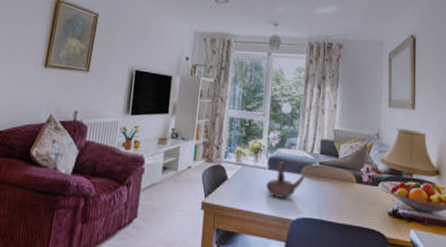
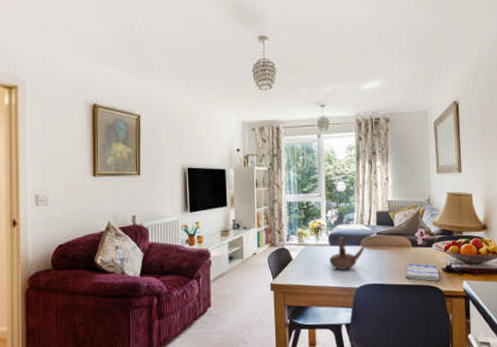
dish towel: none [346,201,385,225] -> present [405,263,440,281]

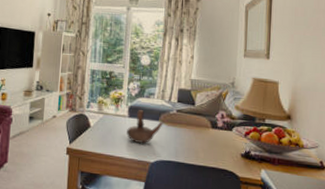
dish towel: present [405,263,440,281] -> none [201,144,238,166]

